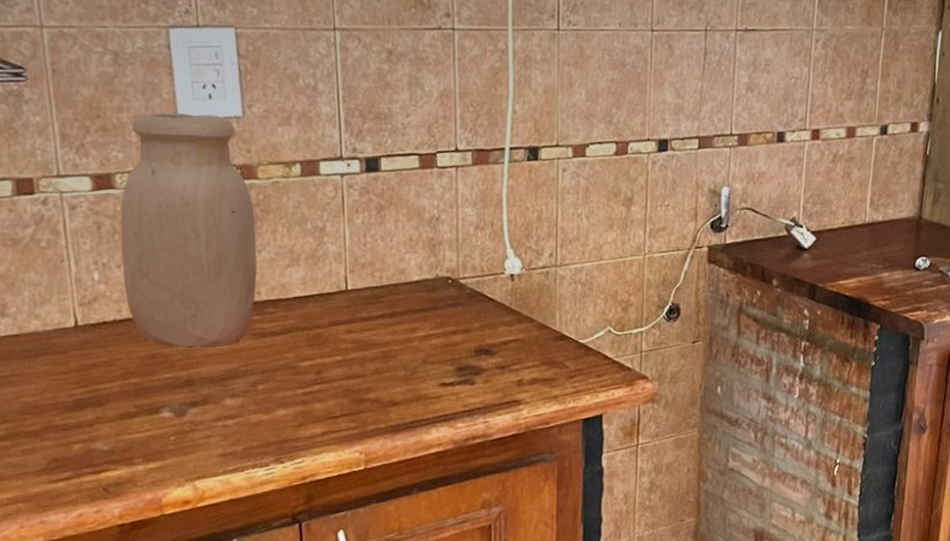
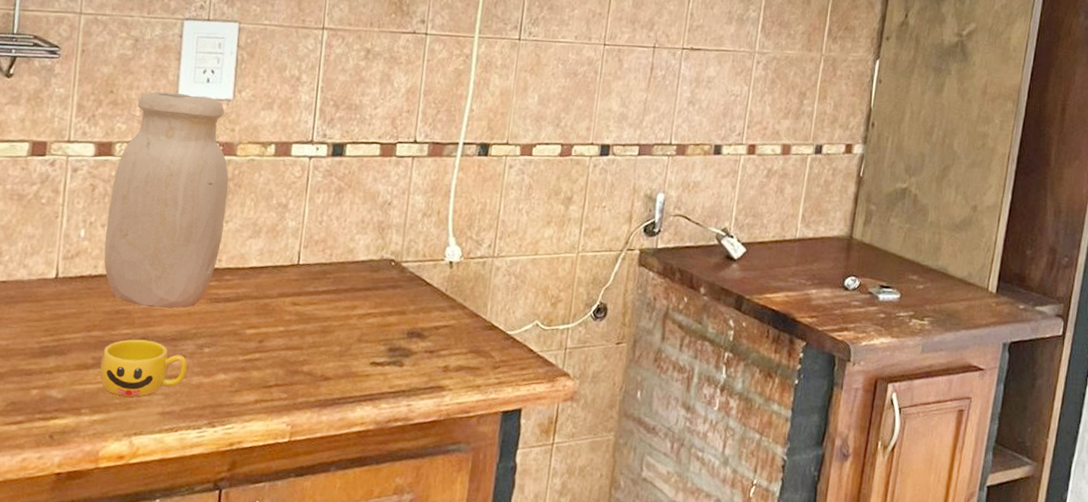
cup: none [144,382,244,442] -> present [99,339,188,397]

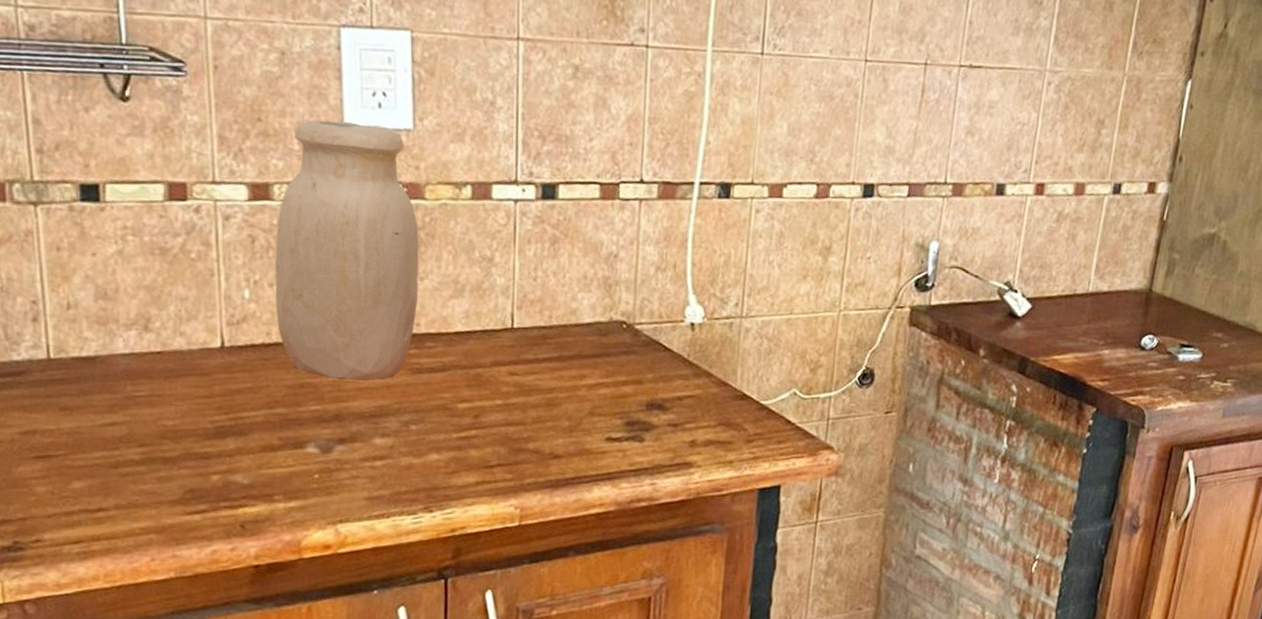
cup: present [99,339,188,397] -> none [289,416,394,481]

